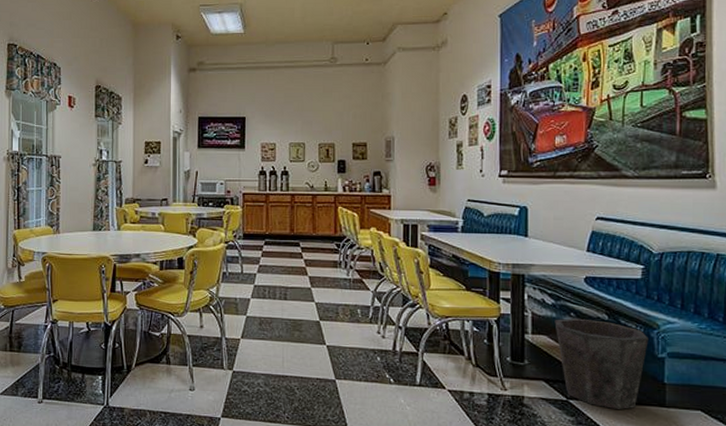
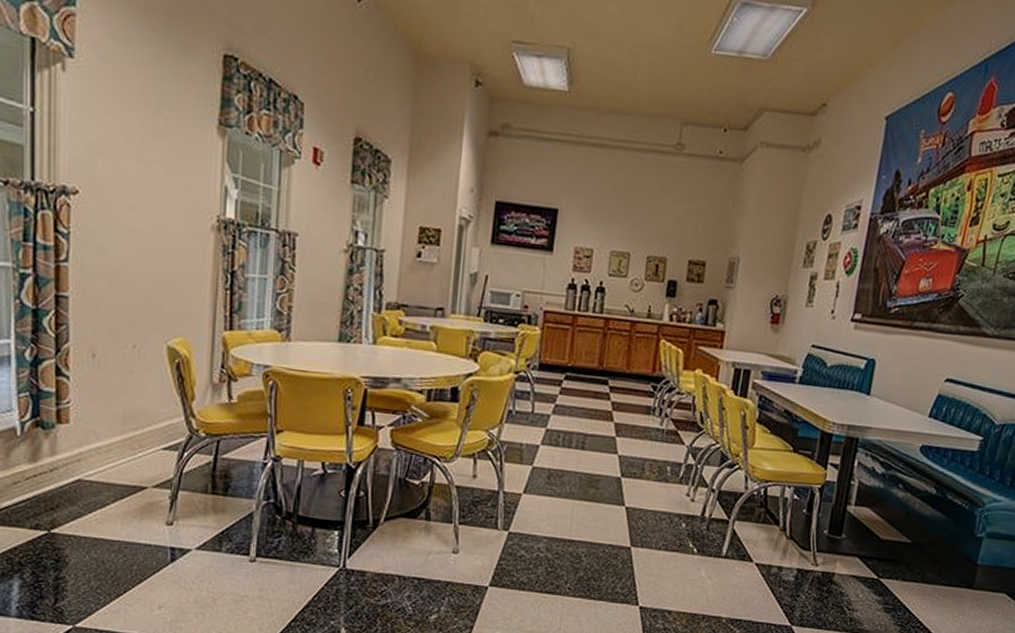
waste bin: present [554,318,649,409] -> none [879,490,972,590]

